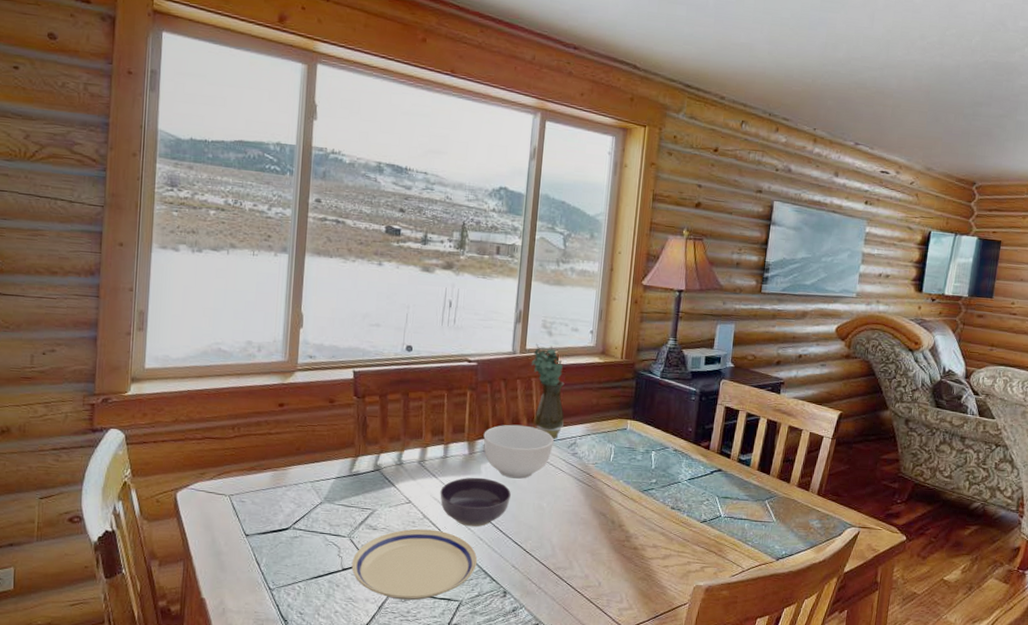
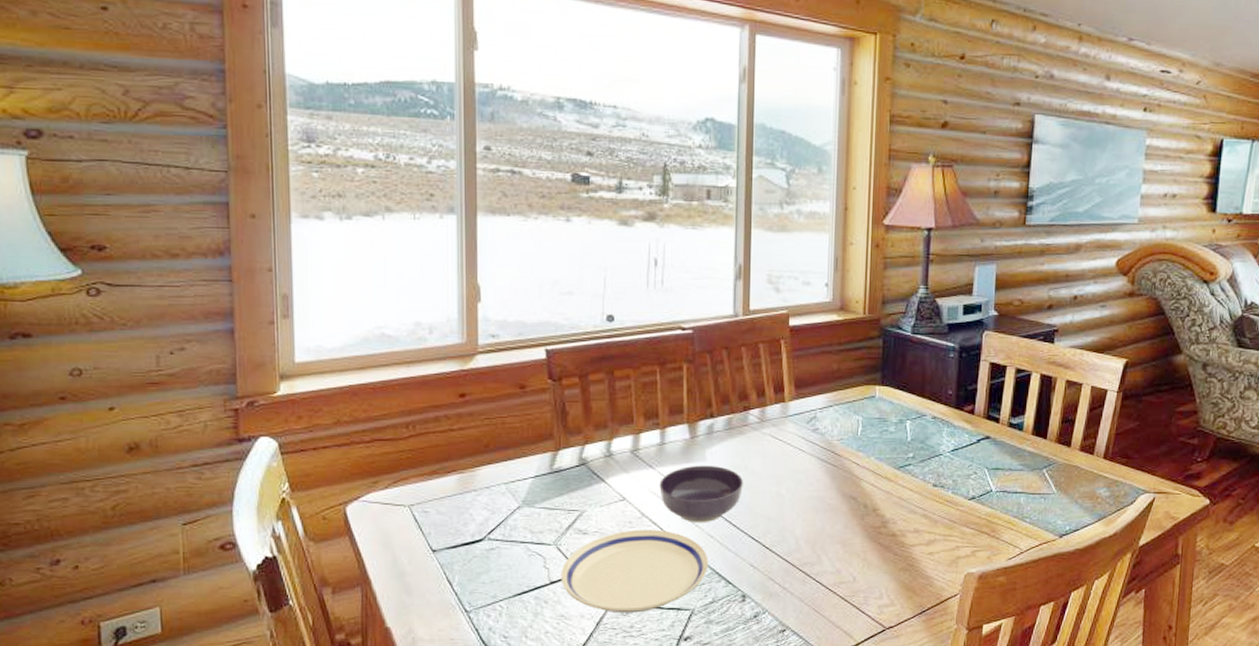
bowl: present [483,424,554,479] -> none [706,400,790,463]
vase: present [532,343,565,439] -> none [758,302,800,414]

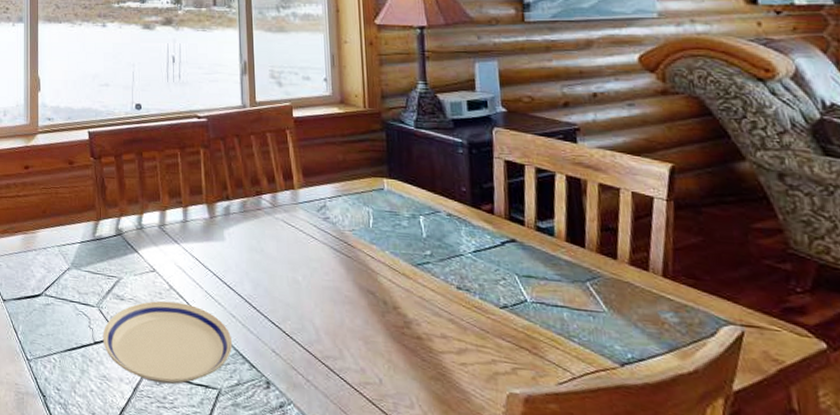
bowl: present [659,465,743,523] -> none [184,244,260,302]

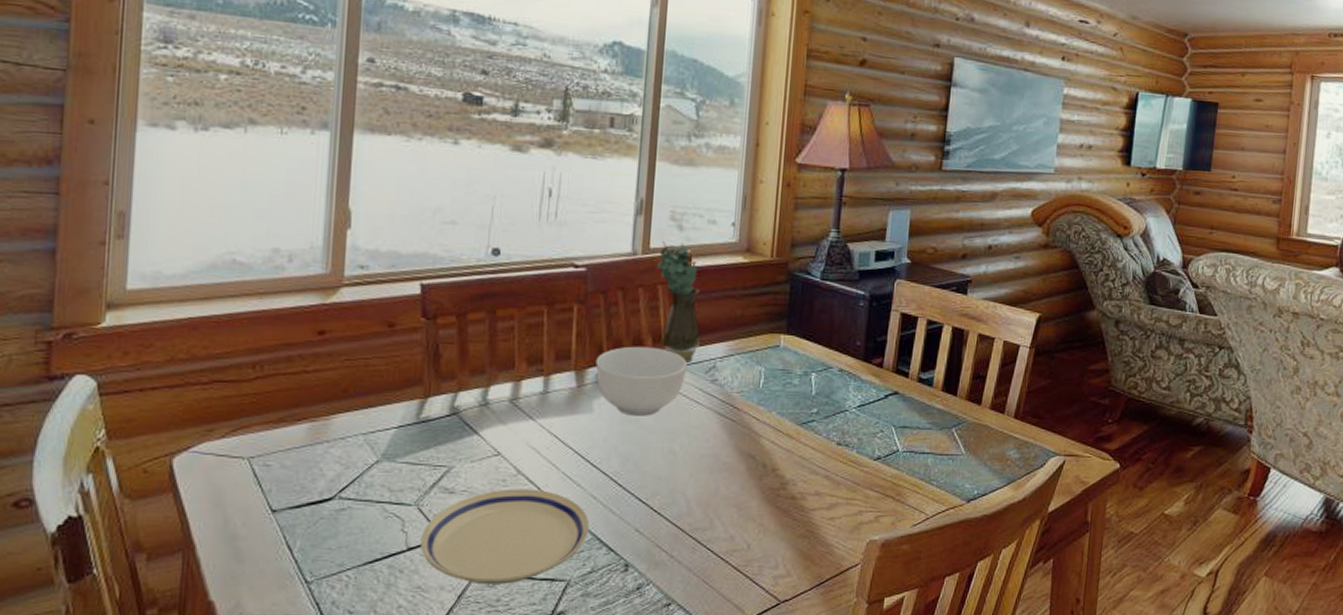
bowl: none [222,185,300,247] -> present [595,346,687,416]
vase: none [264,95,309,201] -> present [657,240,700,363]

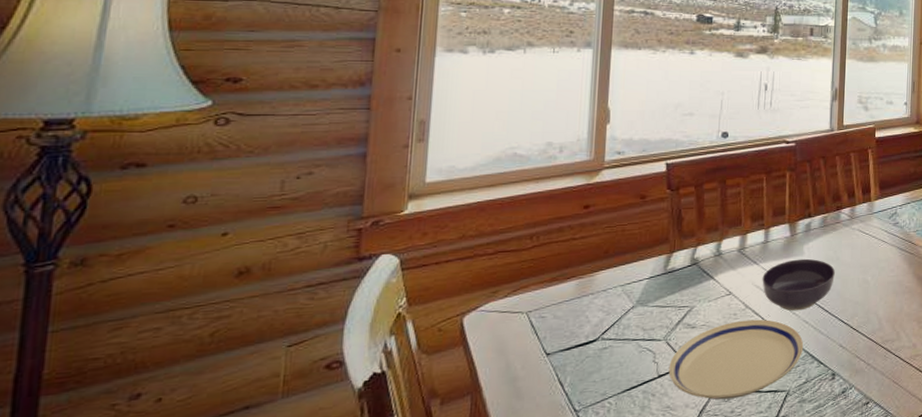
bowl: none [539,417,633,482] -> present [762,258,835,311]
bowl: present [595,346,687,416] -> none [804,200,875,256]
vase: present [657,240,700,363] -> none [850,119,884,211]

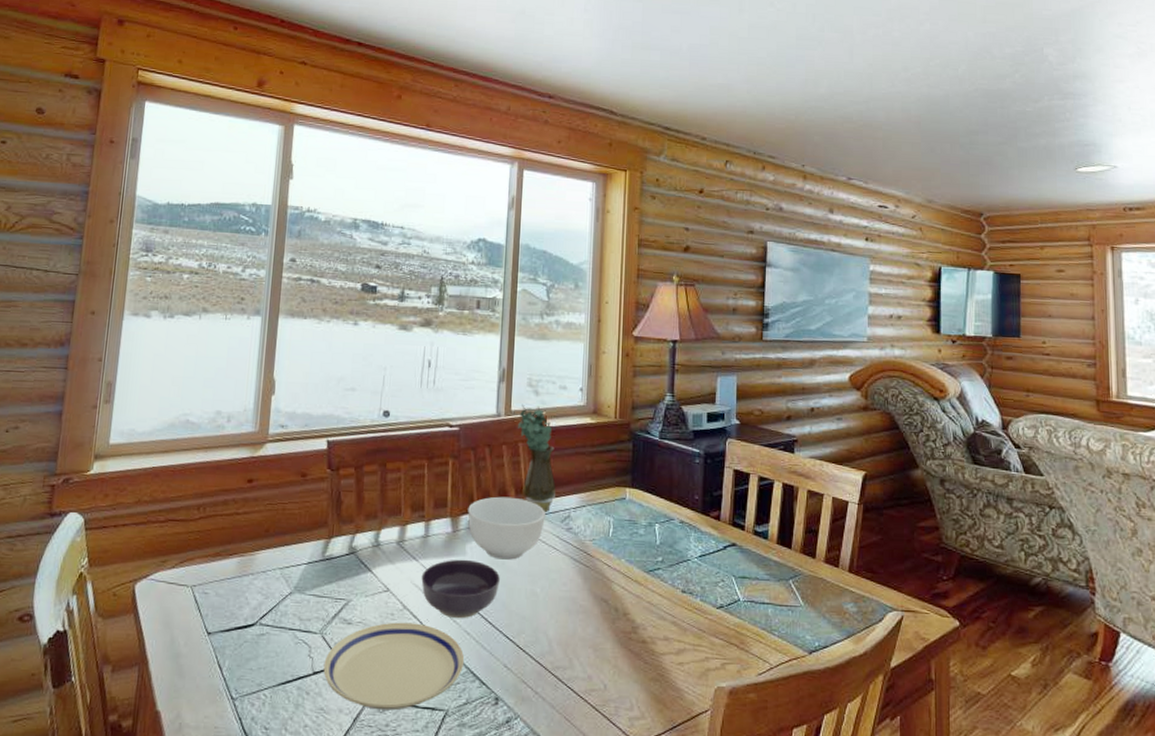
bowl: none [804,200,875,256] -> present [468,496,545,560]
vase: none [850,119,884,211] -> present [518,404,556,512]

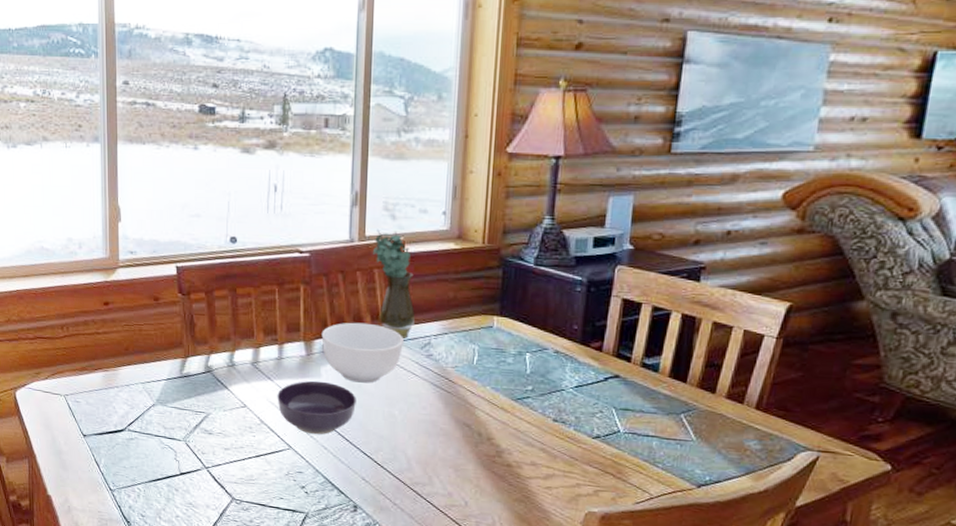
plate: present [323,622,465,711] -> none [189,434,323,510]

